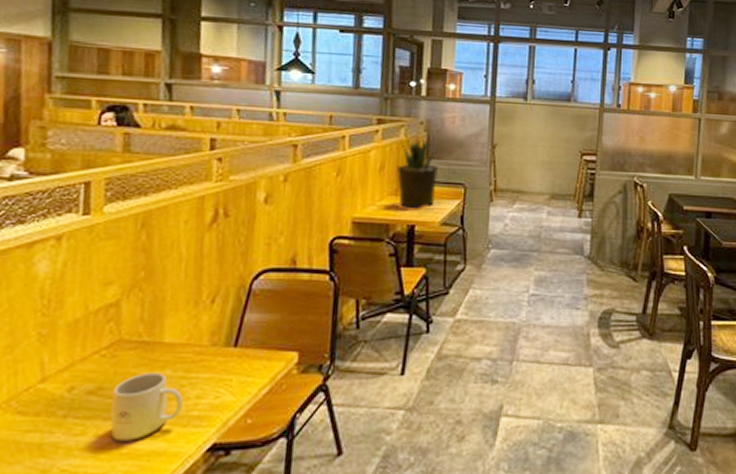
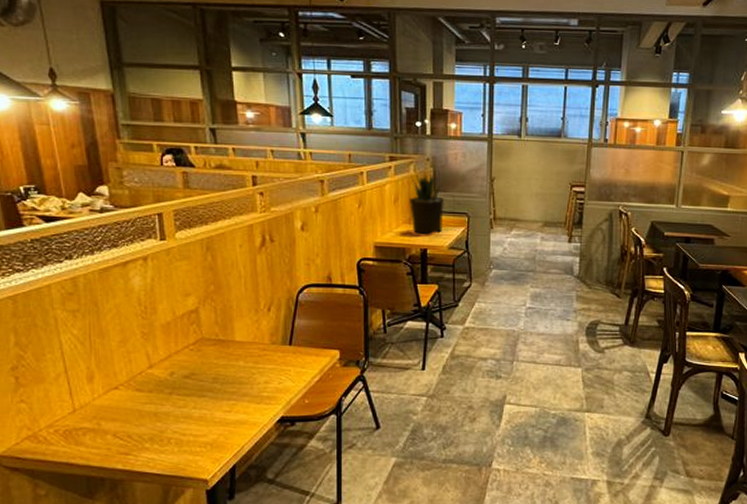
mug: present [109,373,184,442] -> none [202,364,255,413]

